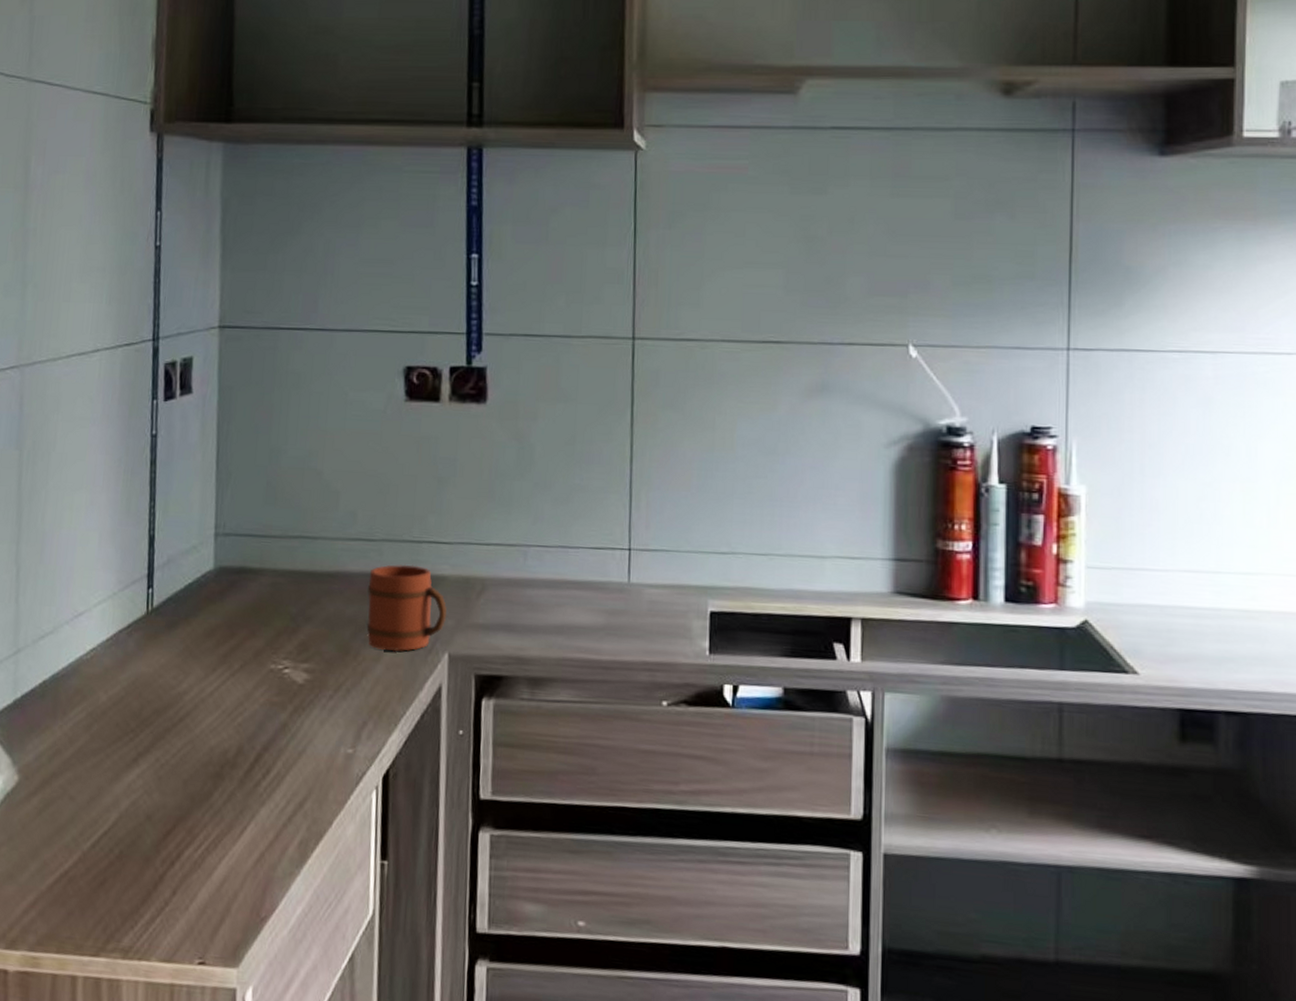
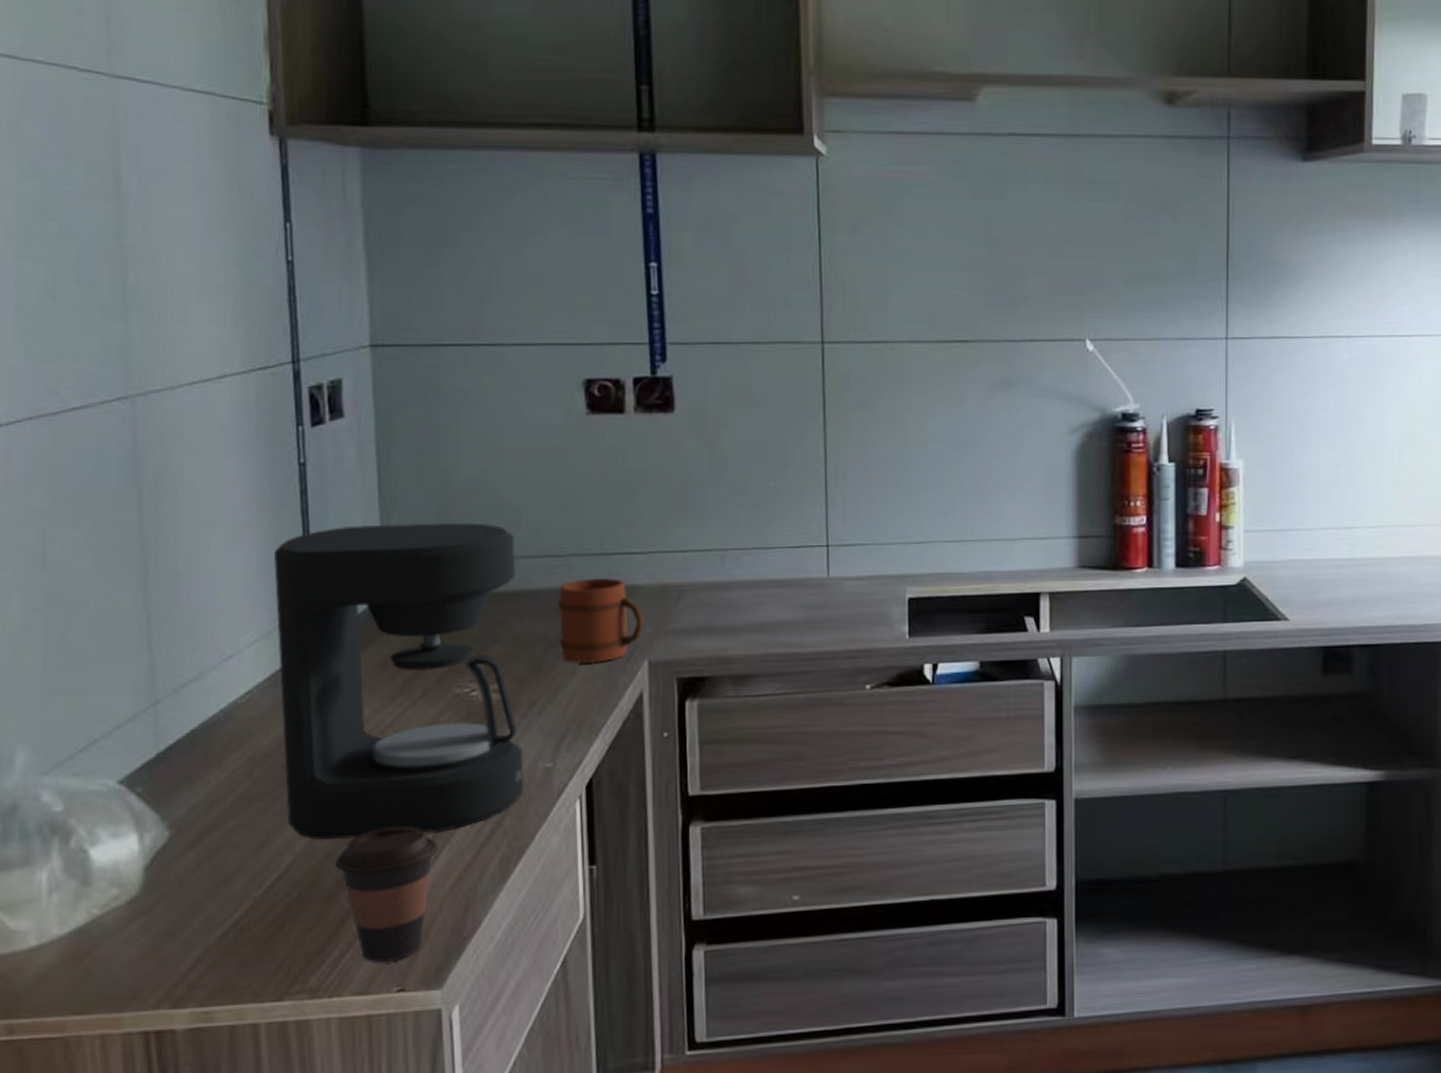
coffee maker: none [116,497,333,807] -> present [274,523,524,840]
coffee cup: none [153,796,244,933] -> present [335,826,438,962]

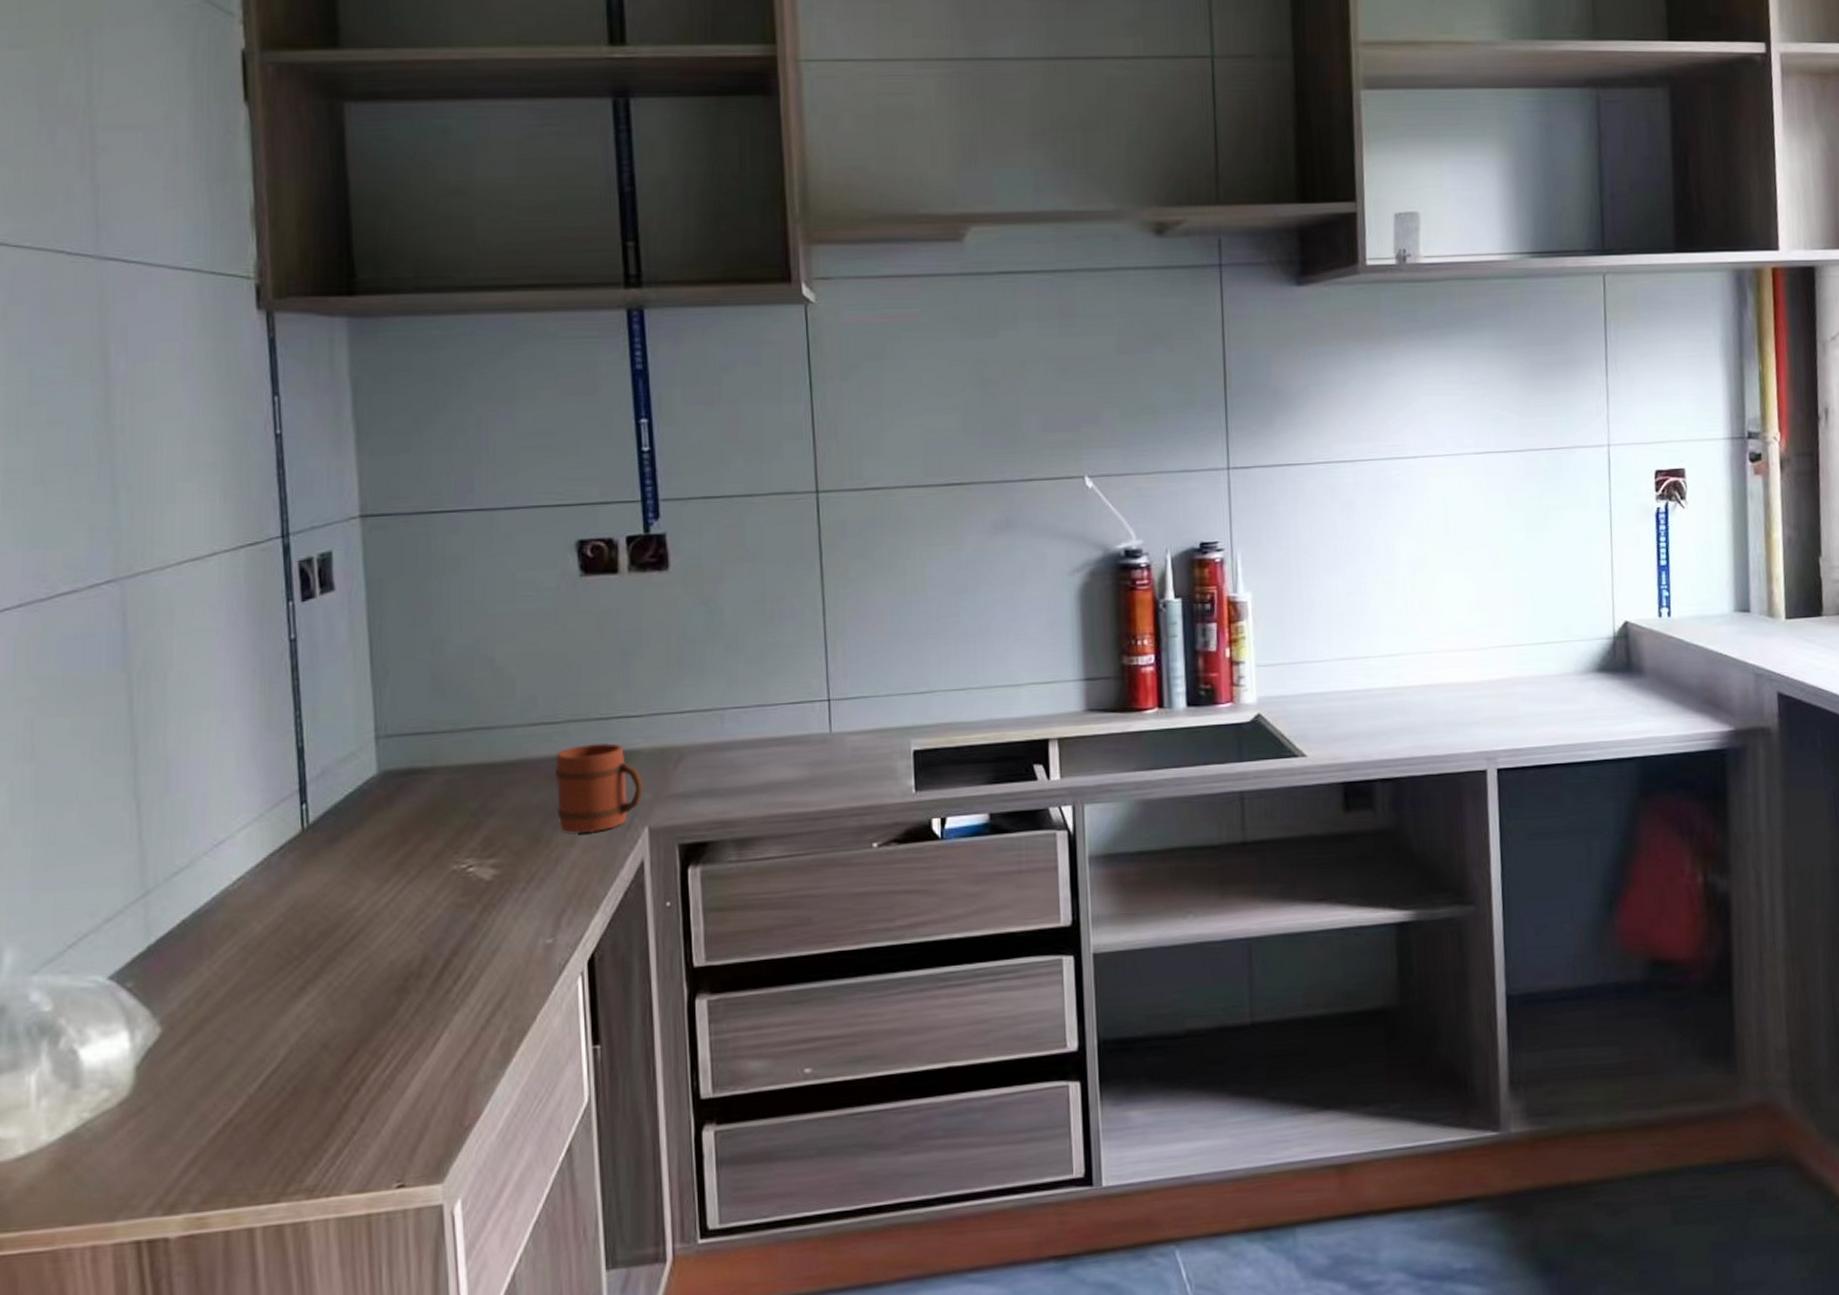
coffee maker: present [274,523,524,840] -> none [265,692,524,1030]
coffee cup: present [335,826,438,962] -> none [331,1011,437,1158]

